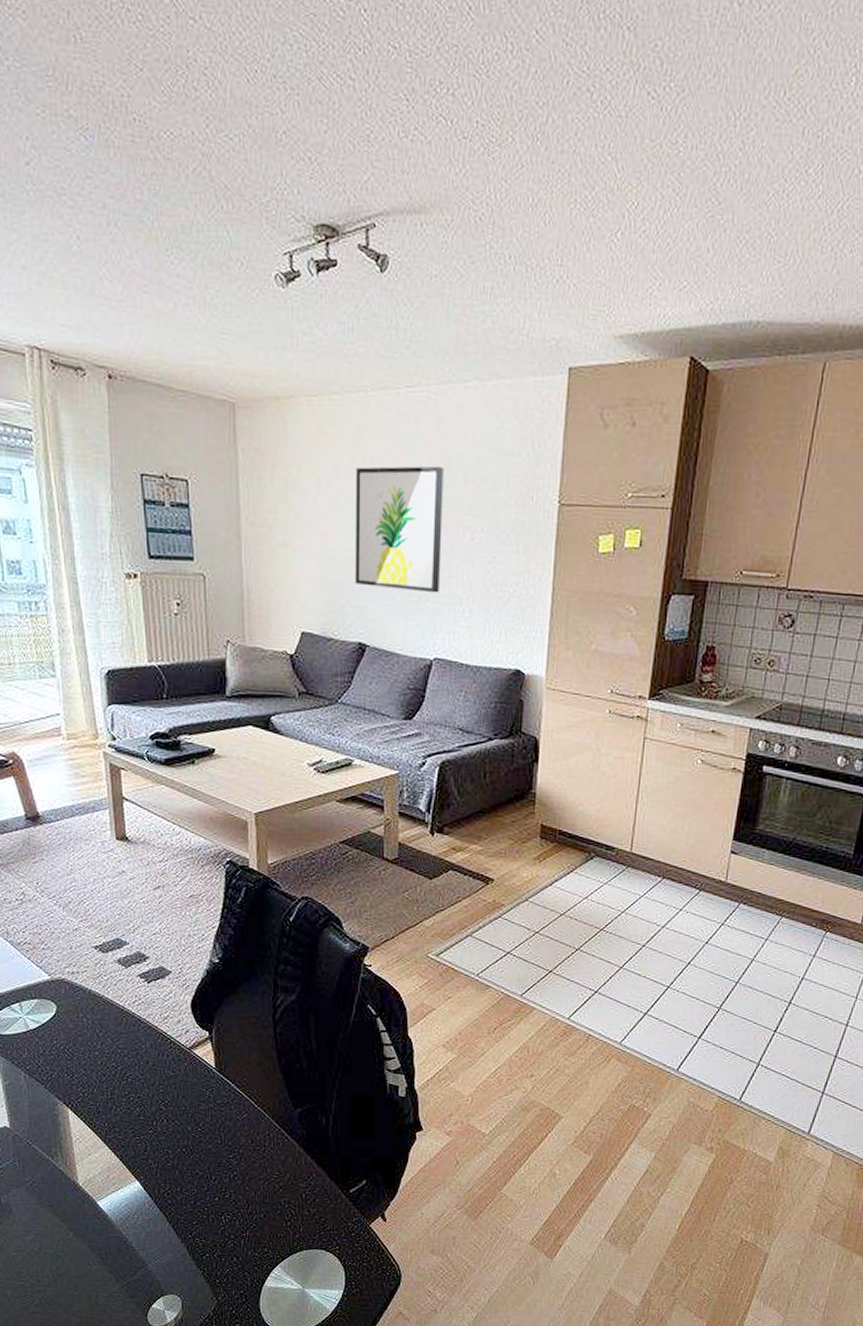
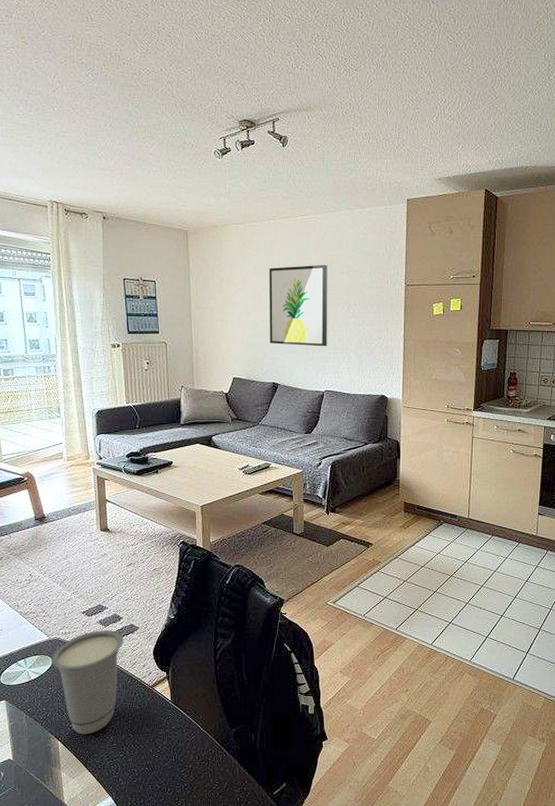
cup: none [55,972,152,1103] -> present [51,630,124,735]

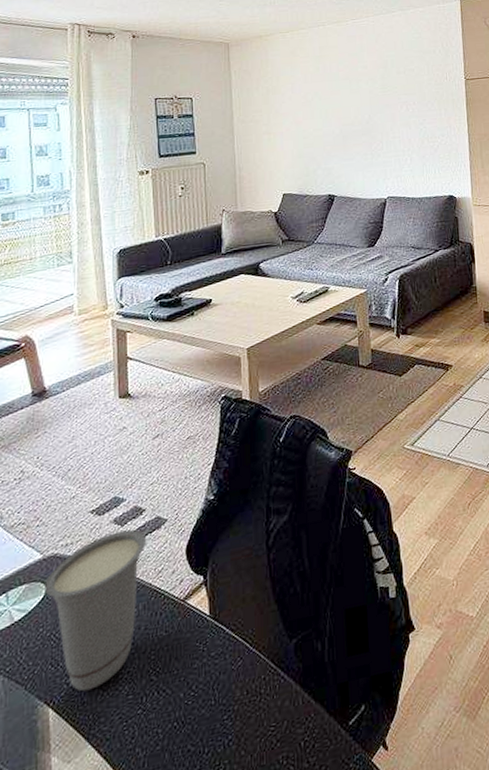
wall art: present [269,264,328,347] -> none [320,65,387,153]

